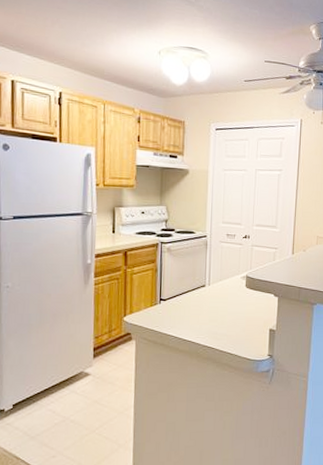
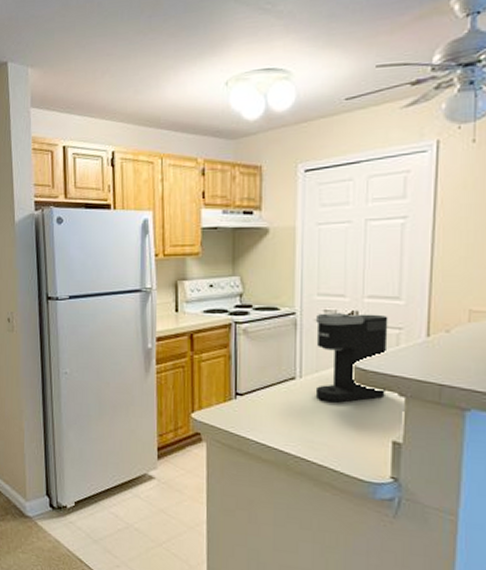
coffee maker: none [219,236,269,303] -> present [315,313,388,403]

